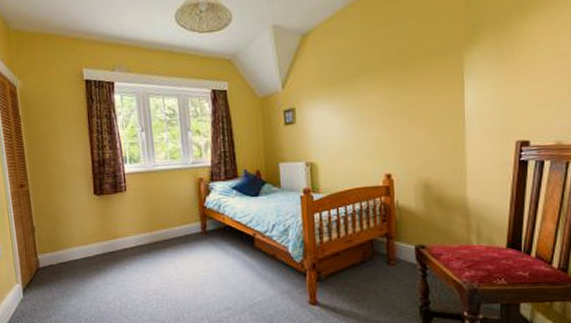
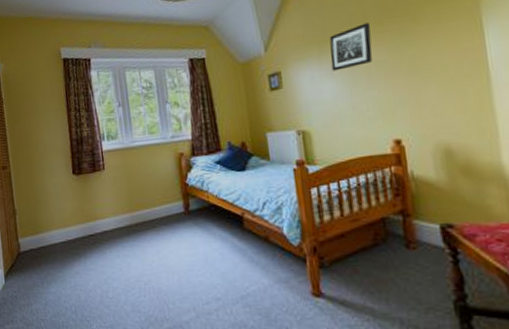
wall art: none [339,69,375,111] -> present [329,22,373,71]

